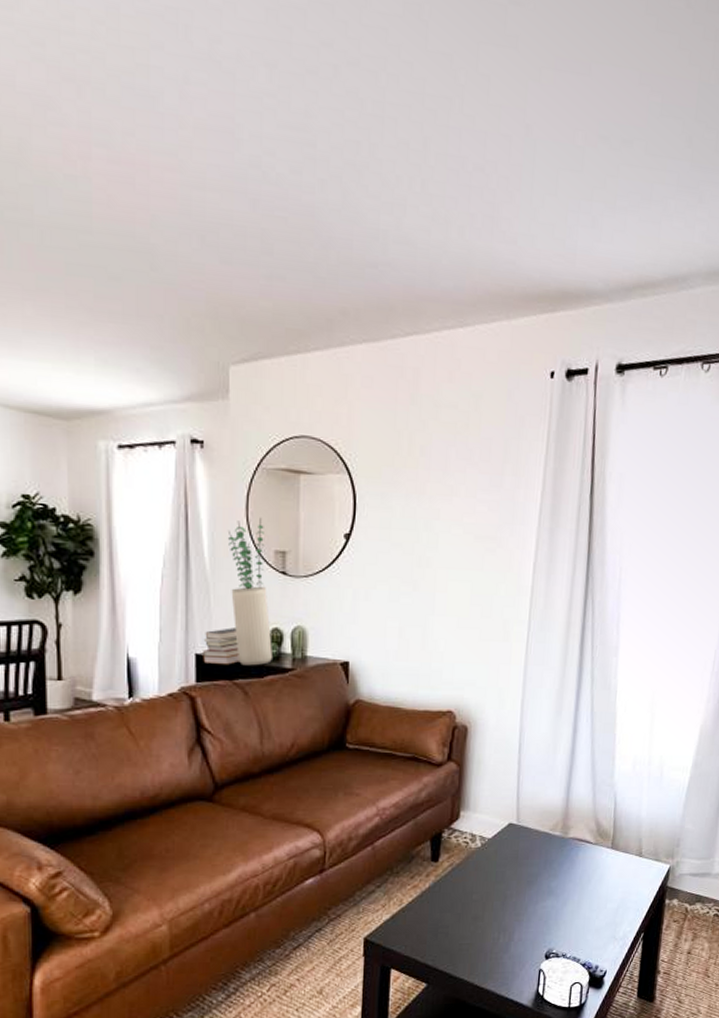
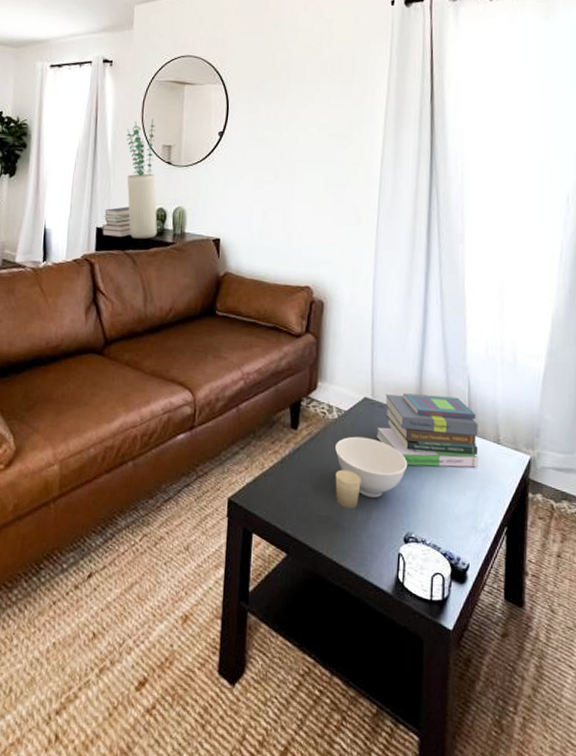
candle: none [477,897,504,934] -> present [335,469,361,509]
bowl: none [478,863,552,920] -> present [335,436,408,498]
books: none [521,815,622,886] -> present [376,393,478,468]

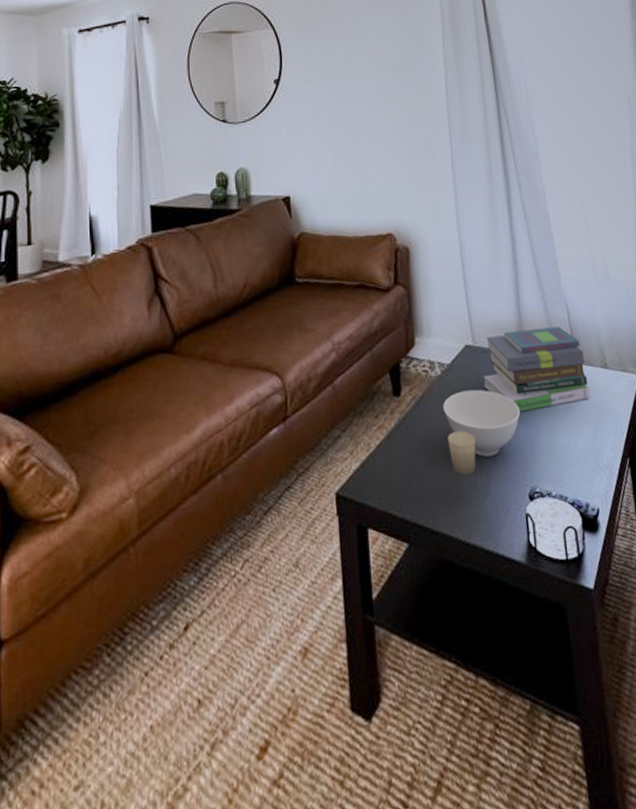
books: present [102,206,131,238] -> none [156,176,190,213]
vase: present [127,118,158,239] -> none [174,75,221,212]

